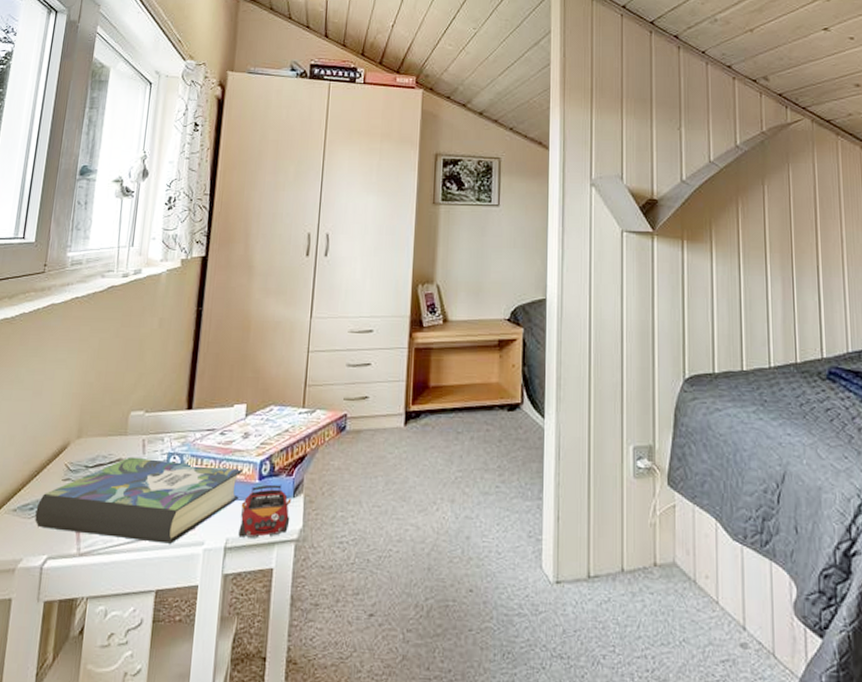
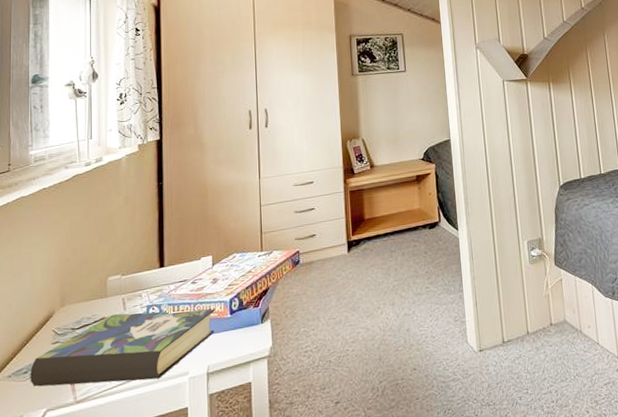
toy car: present [238,484,292,538] -> none [217,315,261,363]

